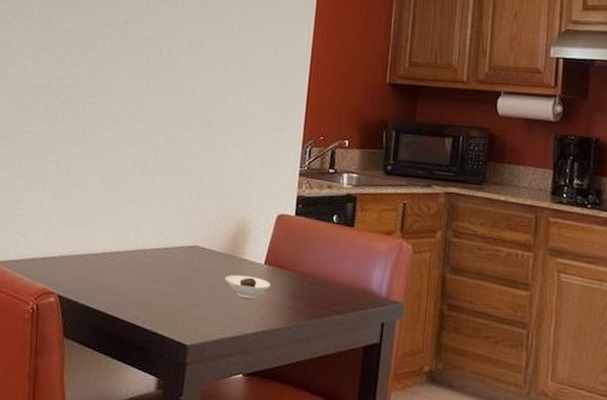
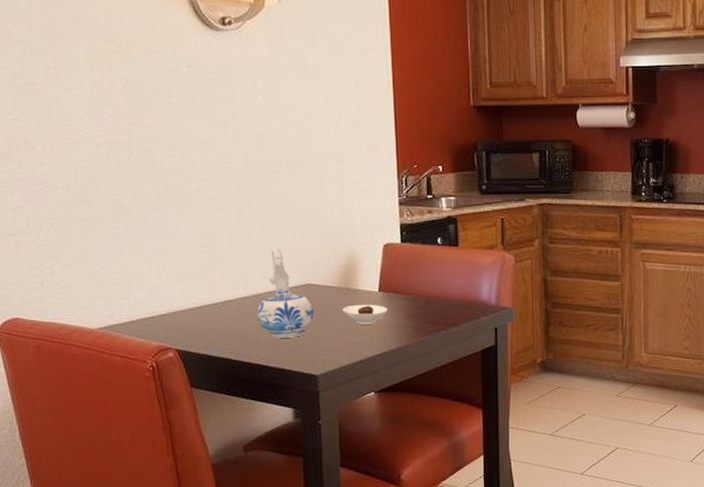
ceramic pitcher: none [140,203,197,301] -> present [256,246,314,338]

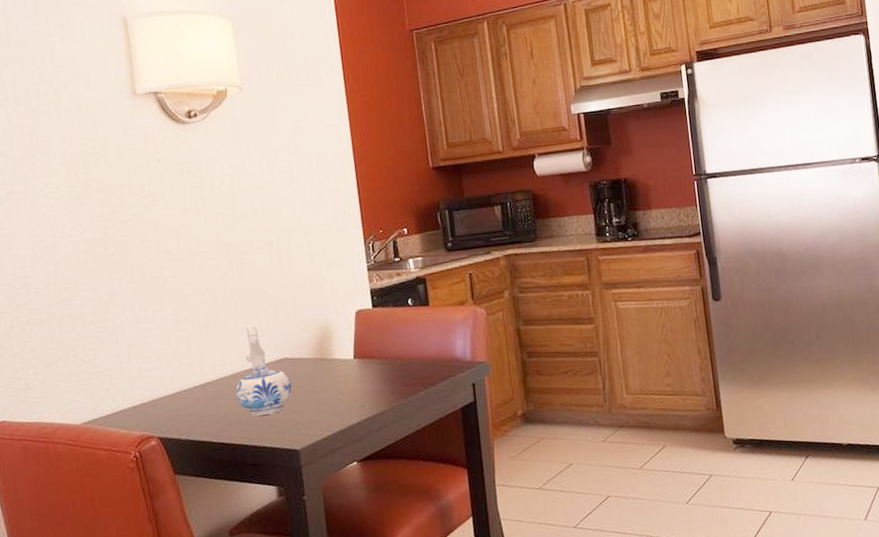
saucer: present [342,304,388,325] -> none [319,372,365,394]

